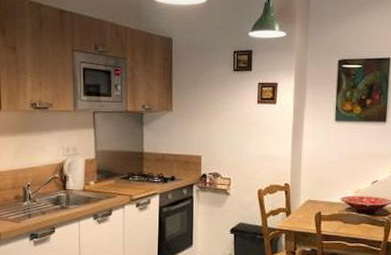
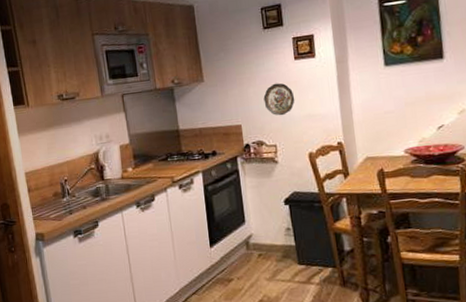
decorative plate: none [225,122,253,153] -> present [263,83,295,116]

